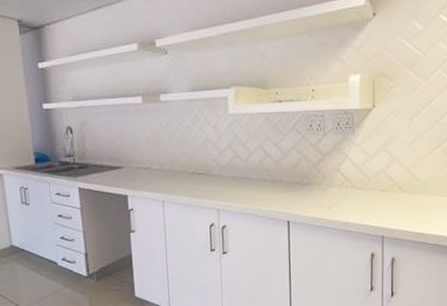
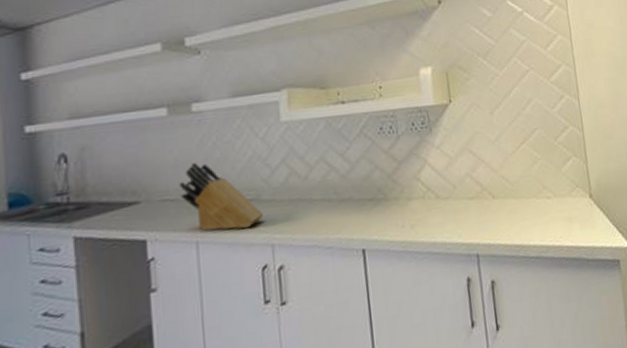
knife block: none [150,140,213,195] -> present [179,162,264,231]

